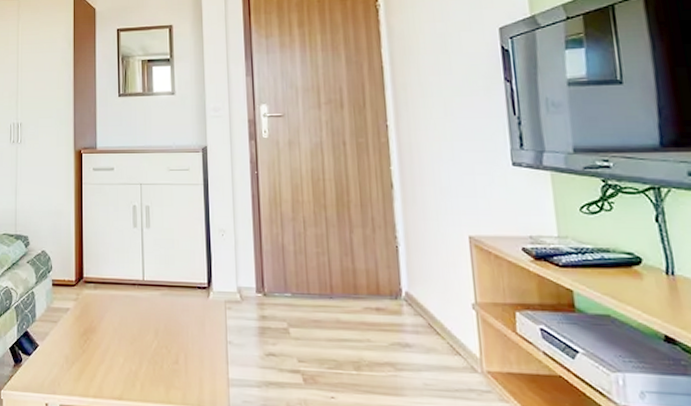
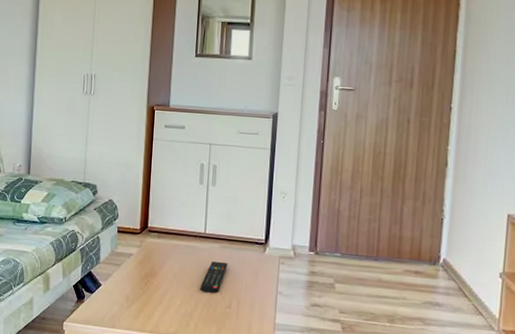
remote control: none [143,310,171,348] -> present [200,261,228,293]

